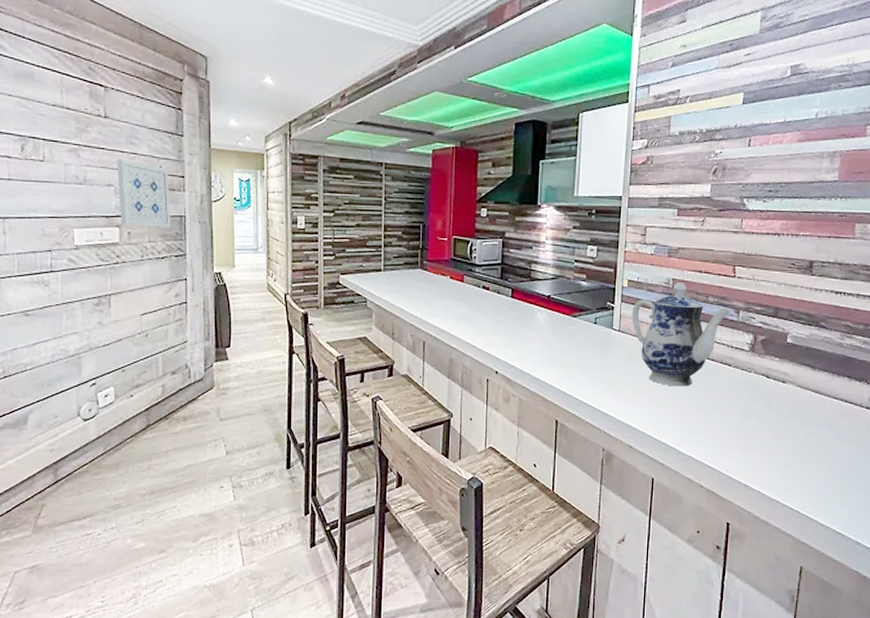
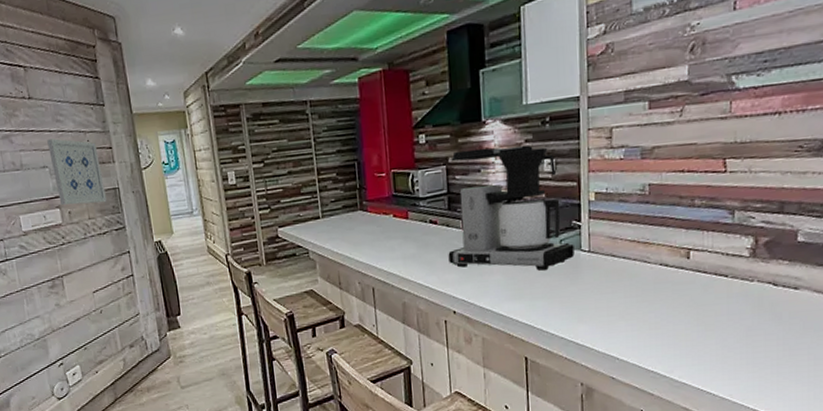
coffee maker: none [496,227,607,344] -> present [448,145,575,271]
teapot: present [632,283,731,387] -> none [603,187,724,307]

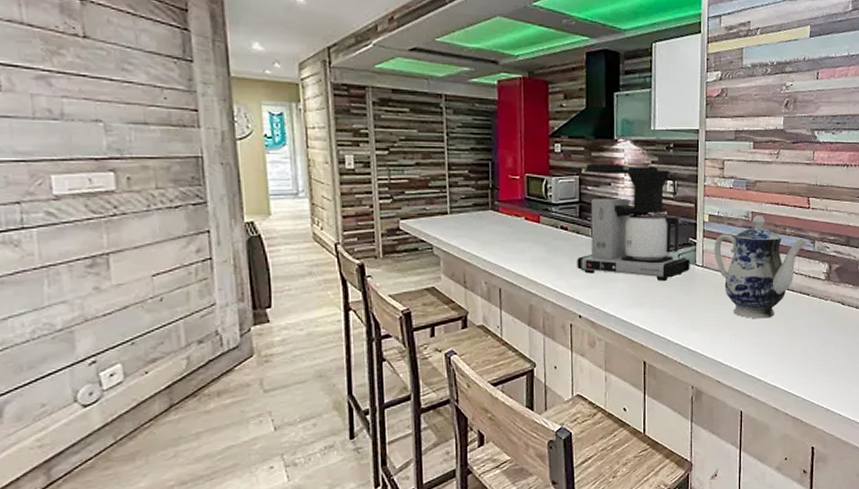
wall art: present [47,138,107,205] -> none [105,89,184,172]
teapot: none [603,187,724,307] -> present [714,216,807,319]

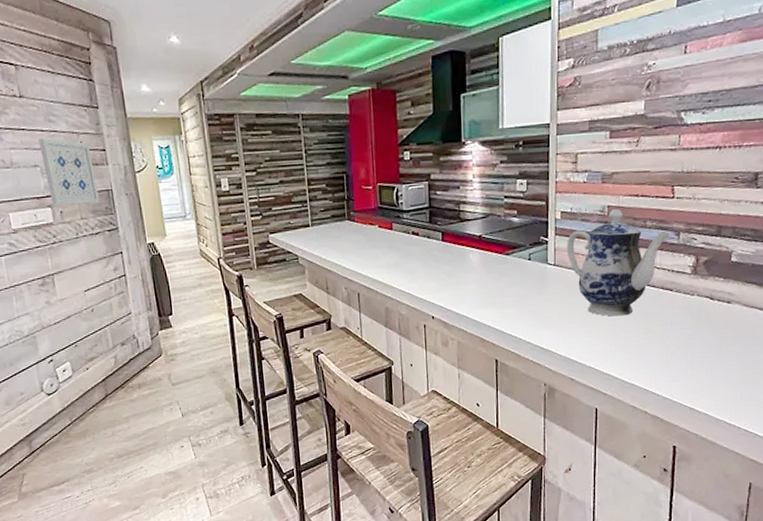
wall art: none [105,89,184,172] -> present [38,138,100,205]
coffee maker: present [577,163,690,282] -> none [428,165,542,282]

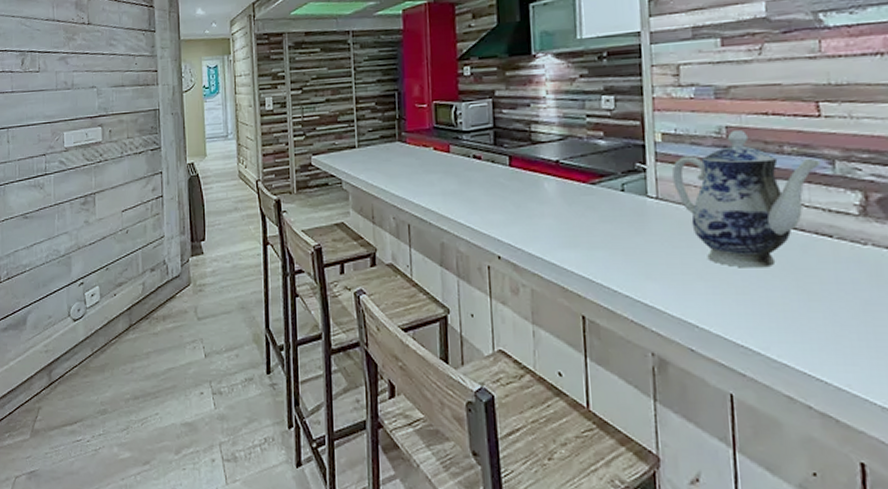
wall art: present [38,138,100,205] -> none [99,61,146,124]

